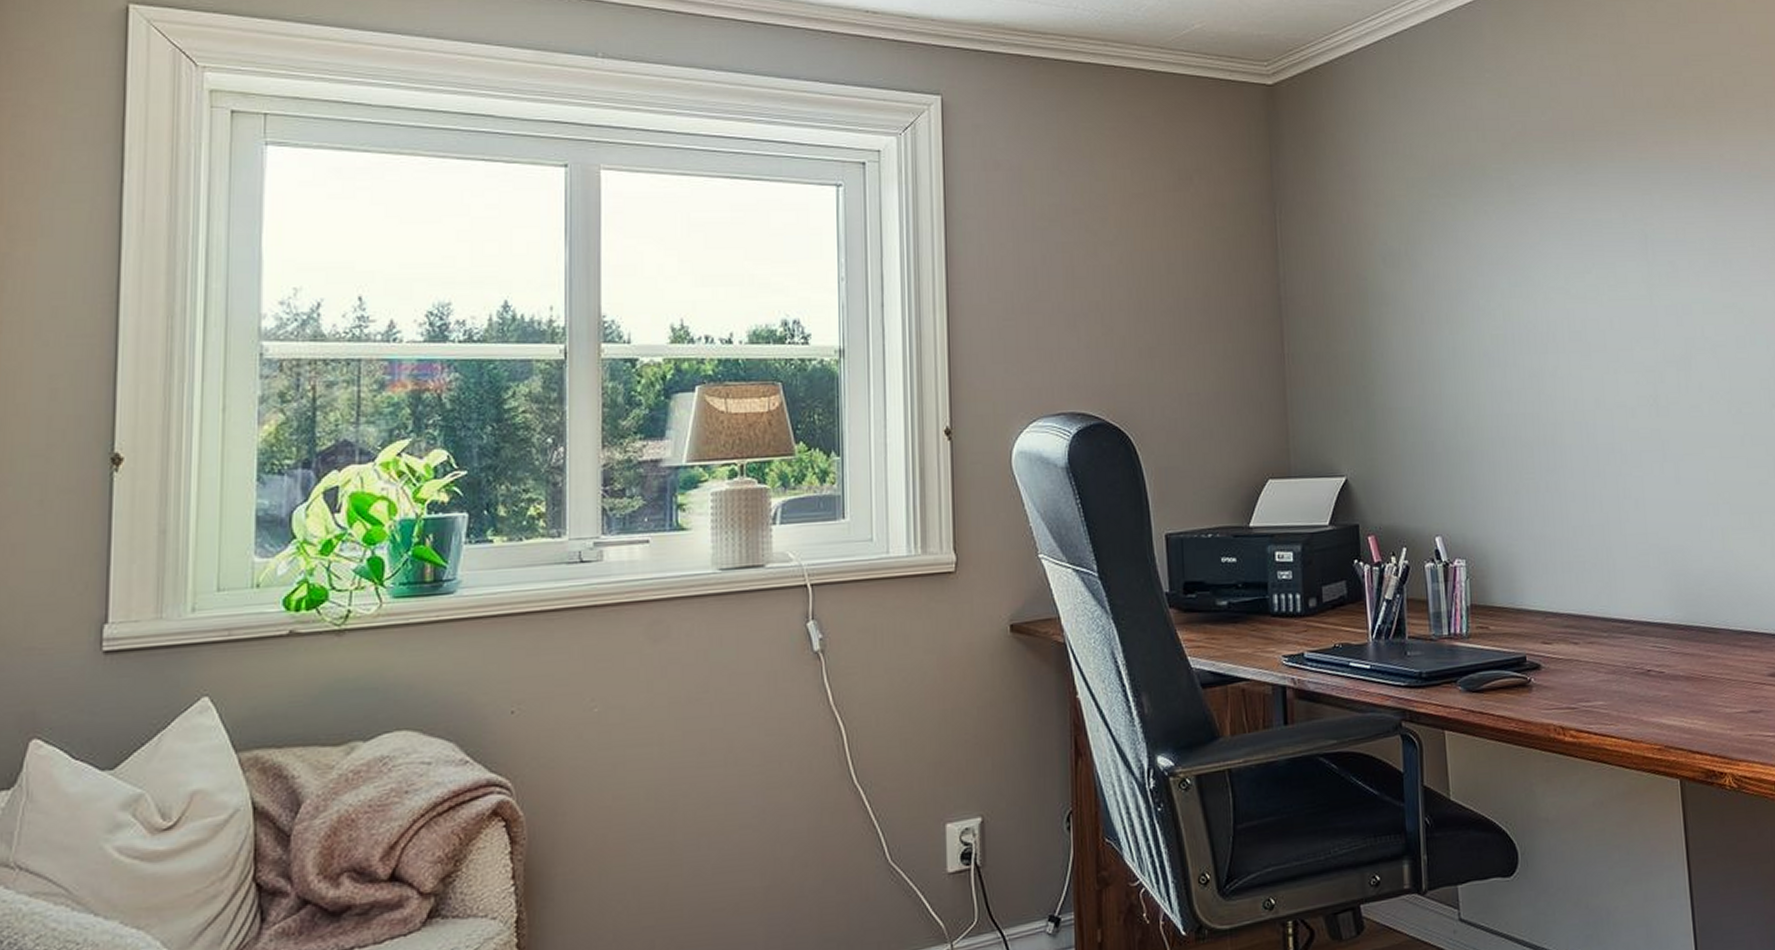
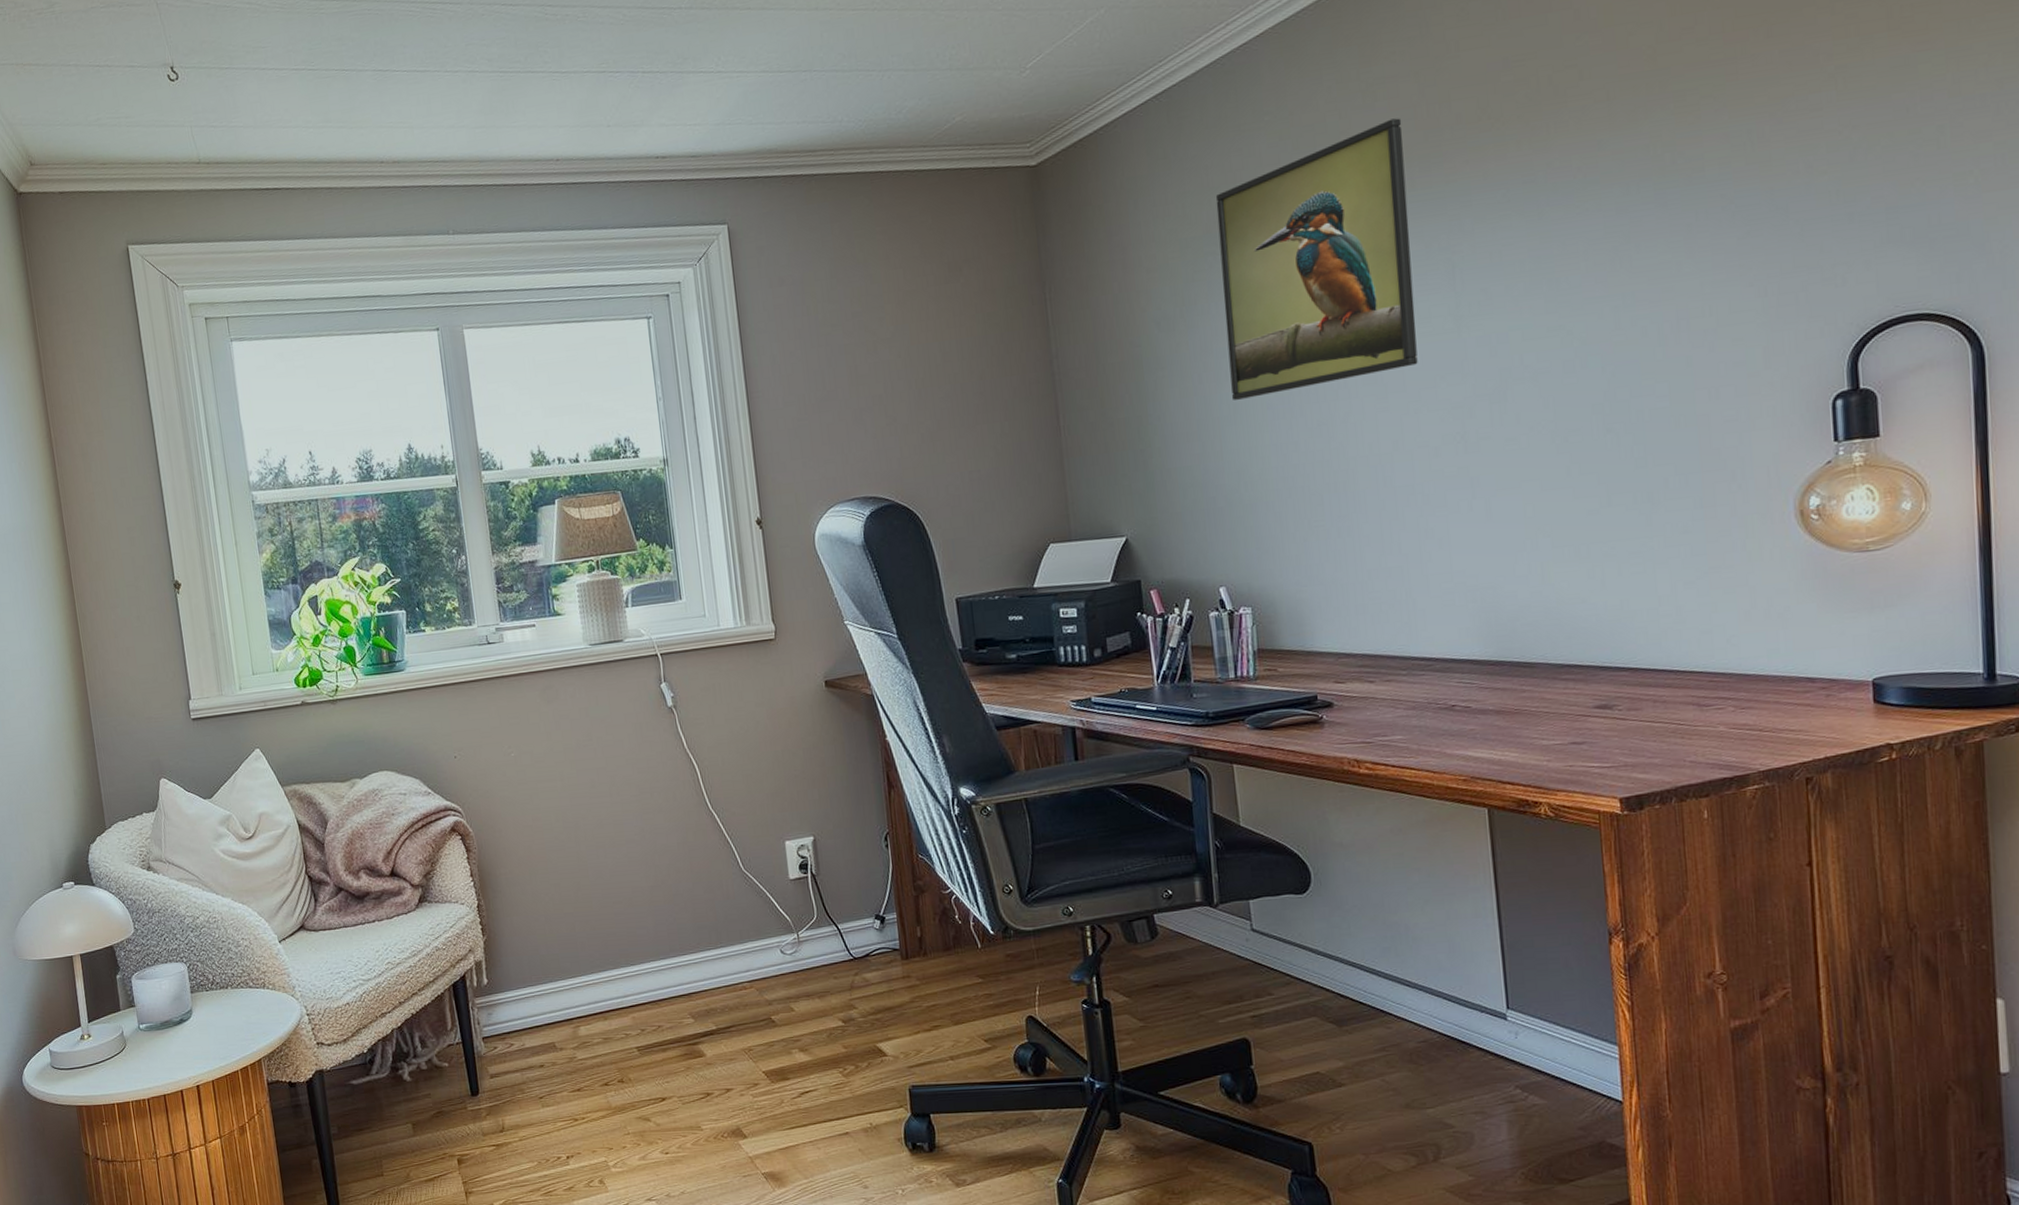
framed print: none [1440,94,1617,344] -> present [1215,118,1418,400]

